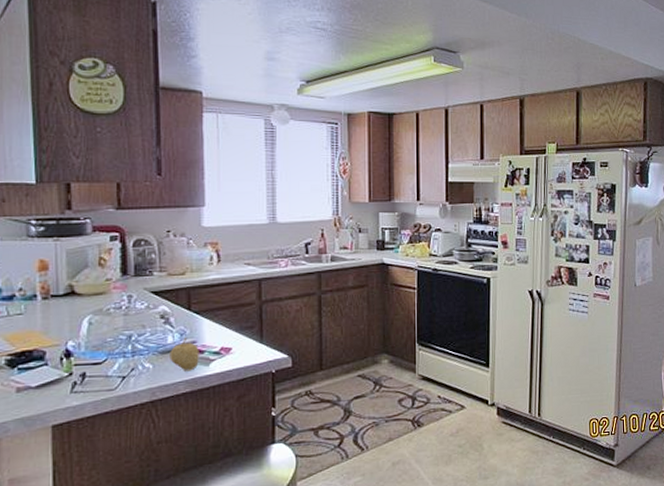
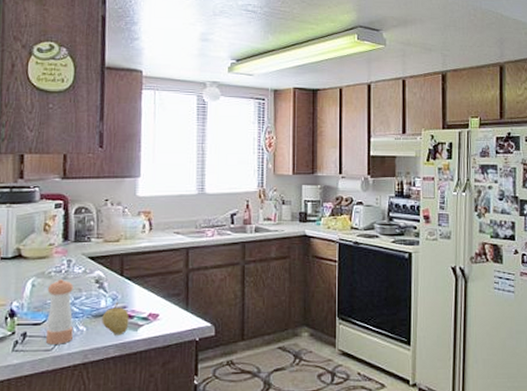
pepper shaker: none [107,316,138,384] -> present [45,279,73,344]

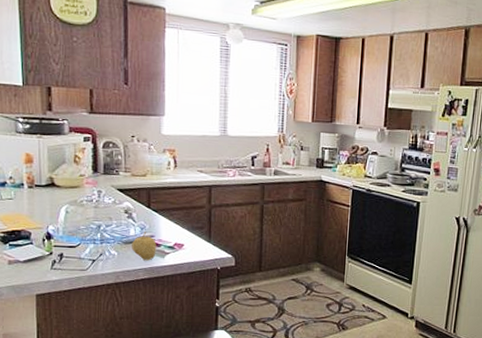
pepper shaker: present [45,279,73,344] -> none [80,208,106,266]

